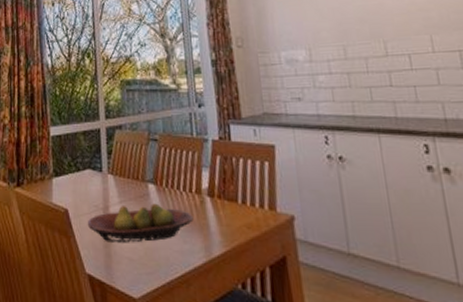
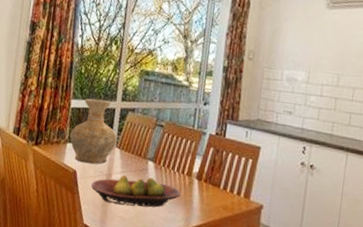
vase: none [54,121,108,199] -> present [69,98,117,164]

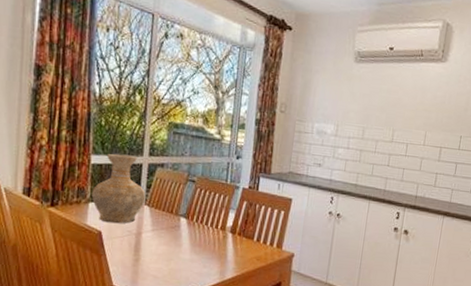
fruit bowl: present [91,174,181,208] -> none [119,232,215,264]

